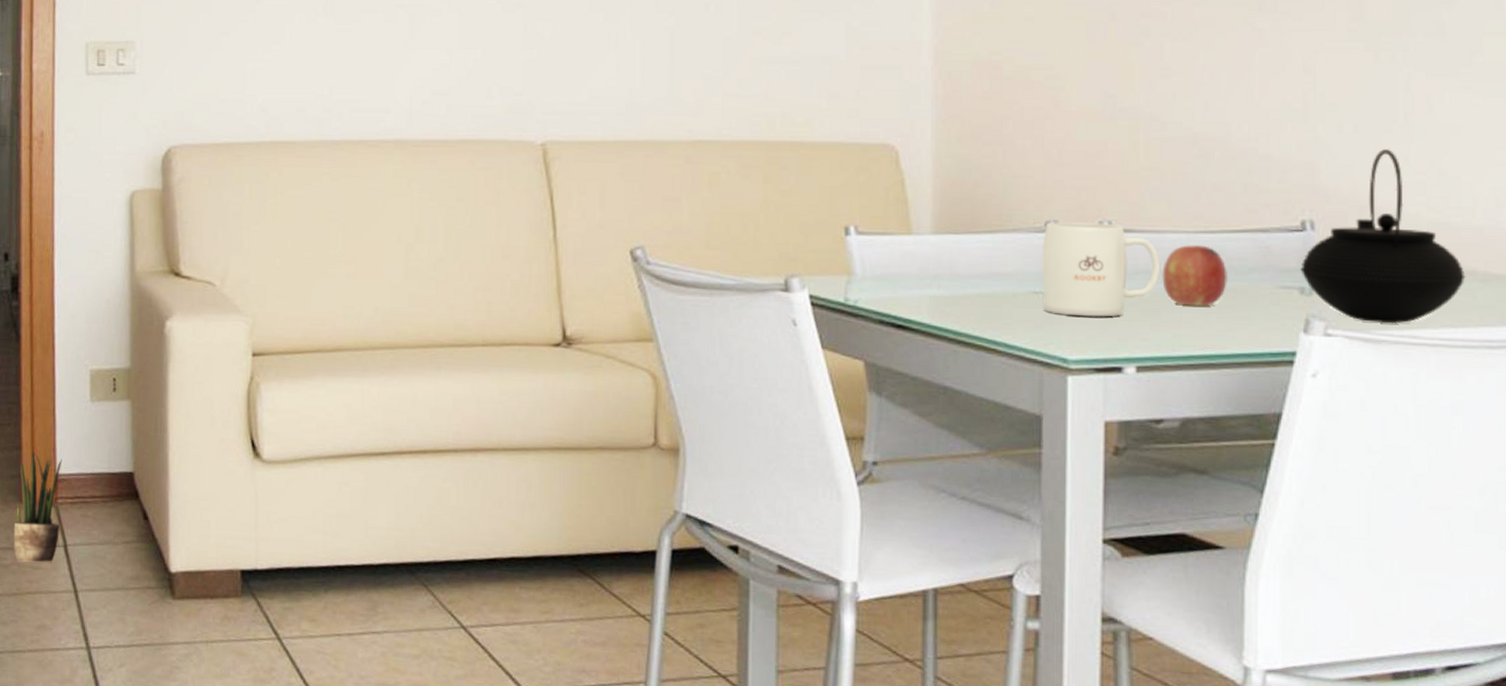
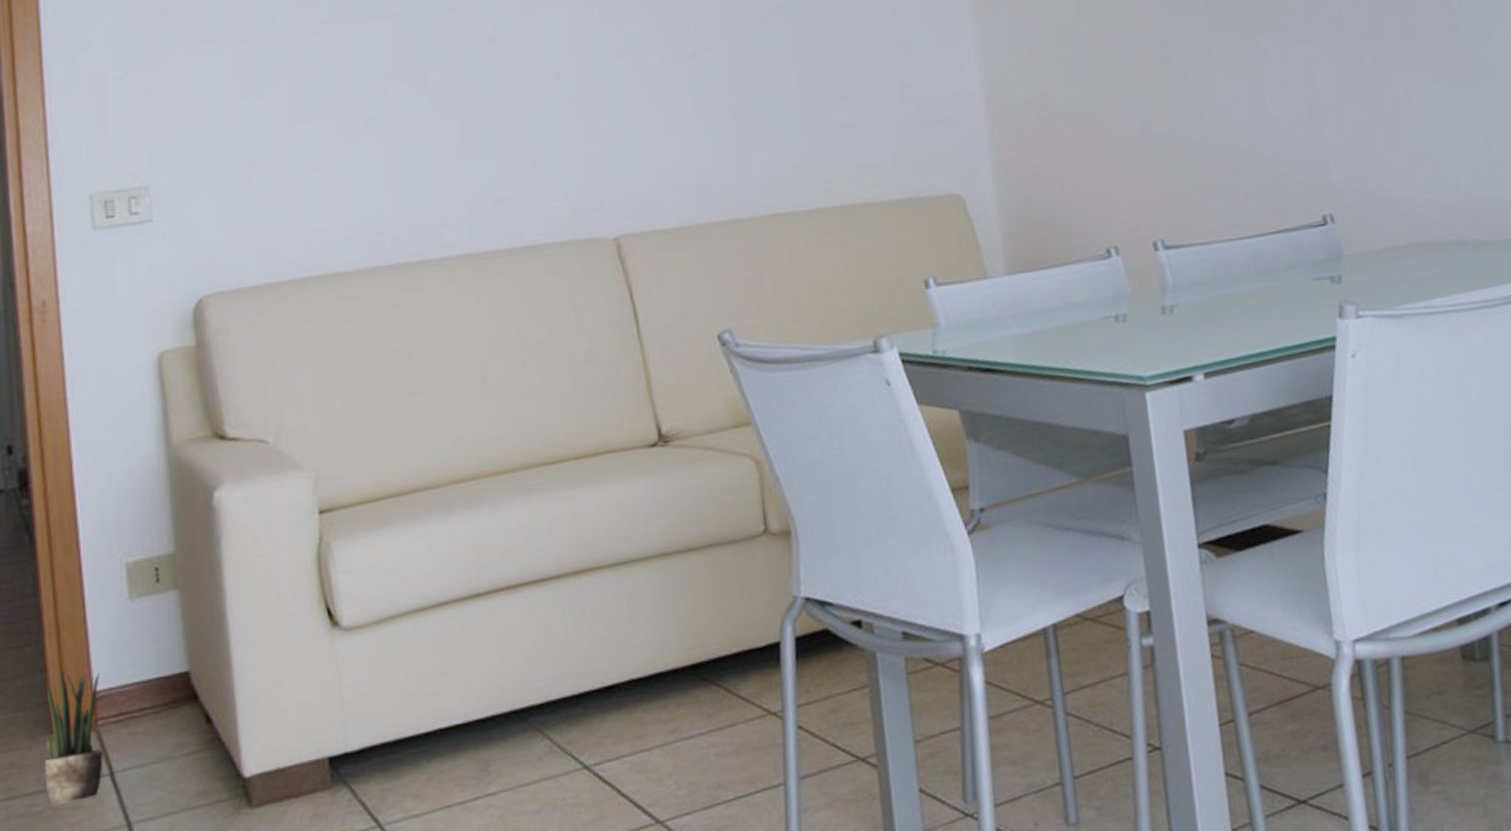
mug: present [1041,222,1161,317] -> none [1106,241,1213,335]
fruit: present [1162,244,1229,306] -> none [1213,250,1270,309]
teapot: present [1300,148,1466,324] -> none [1328,140,1460,299]

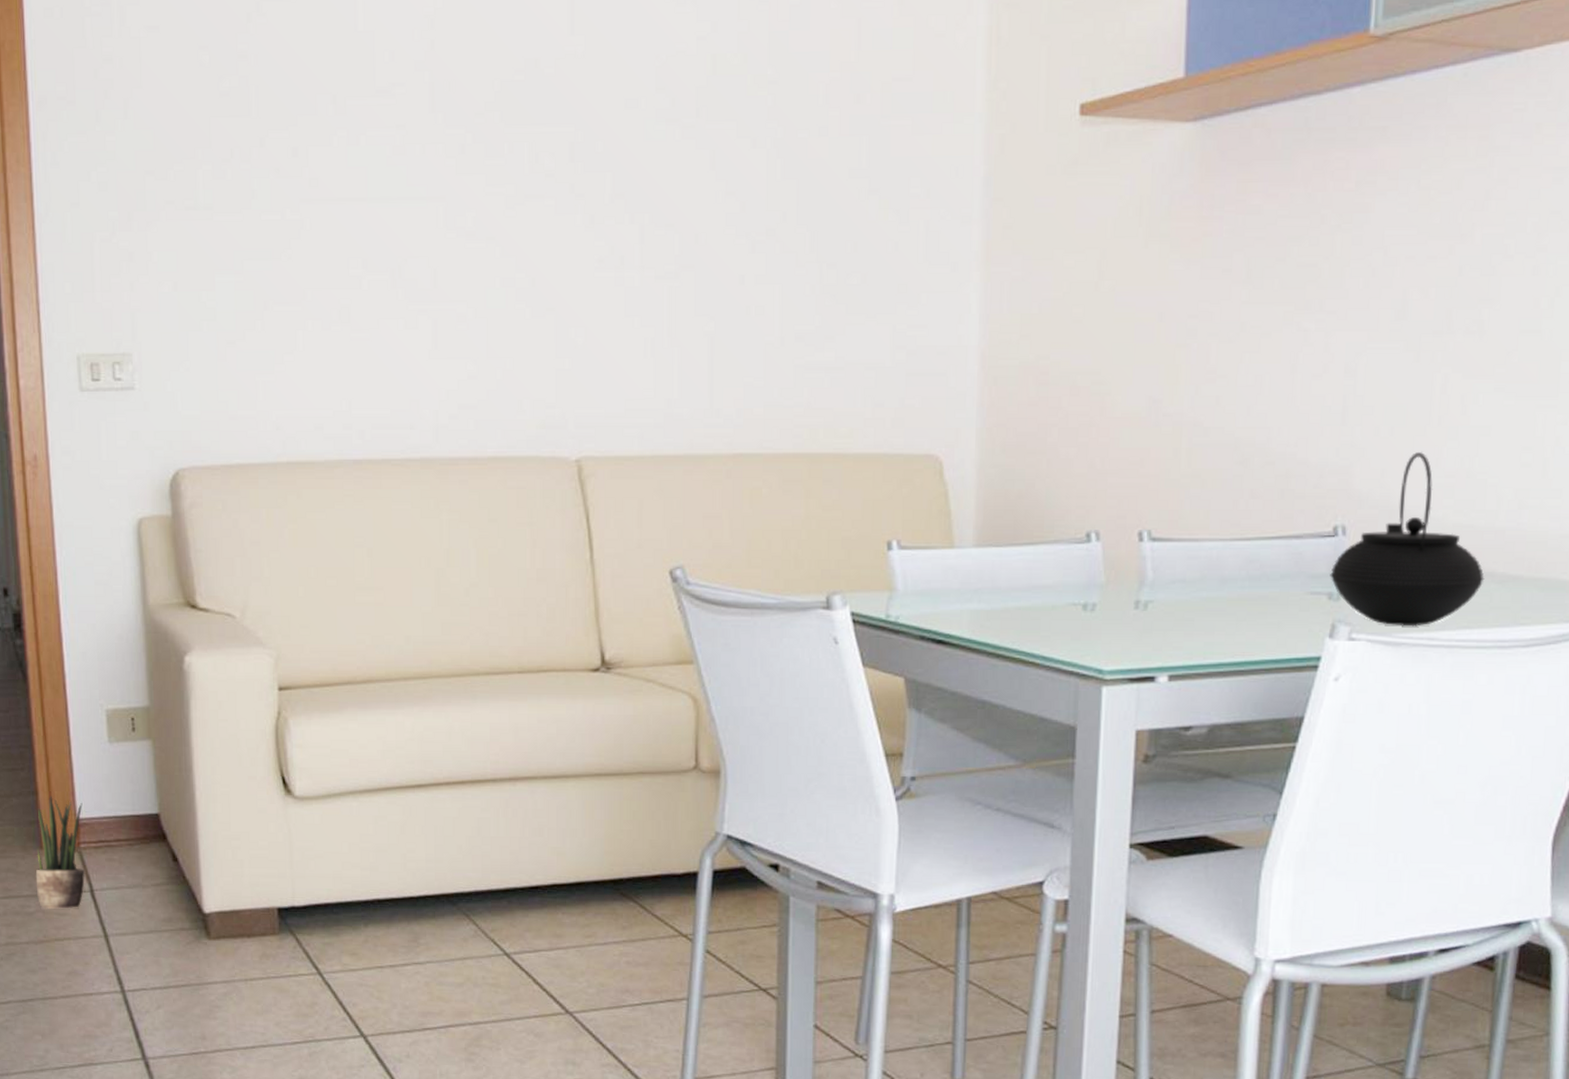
teapot: none [1328,140,1460,299] -> present [1330,451,1485,627]

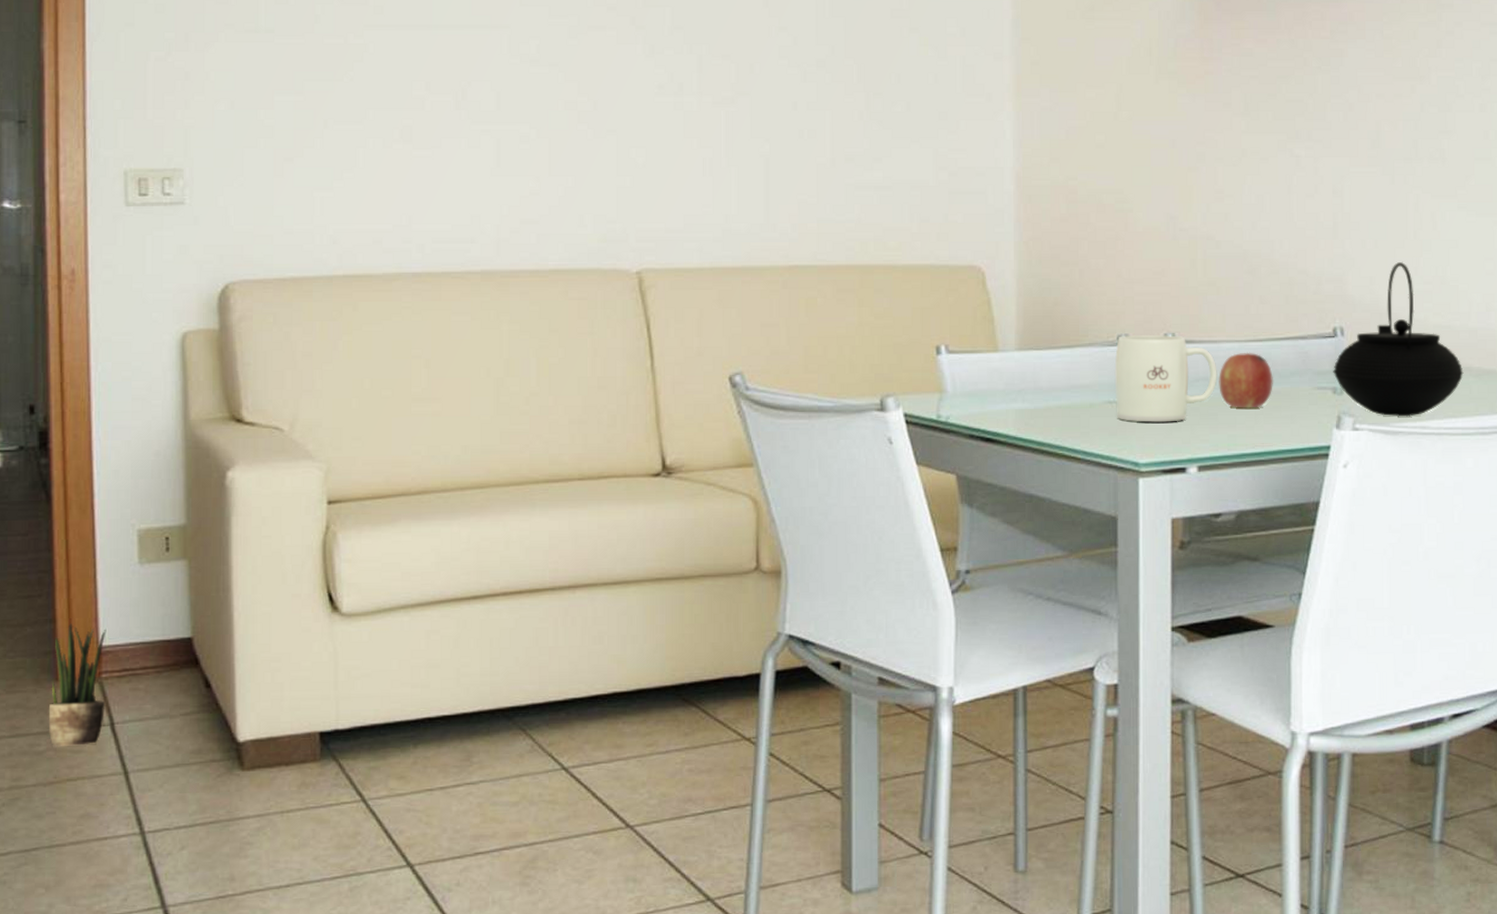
mug: none [1080,532,1197,627] -> present [1114,335,1217,423]
fruit: none [1197,552,1261,614] -> present [1219,352,1274,409]

